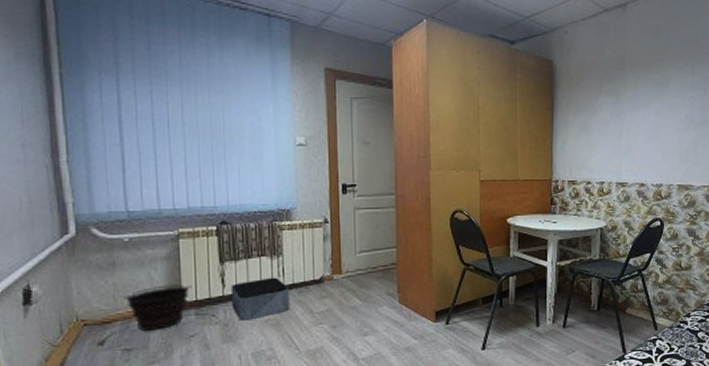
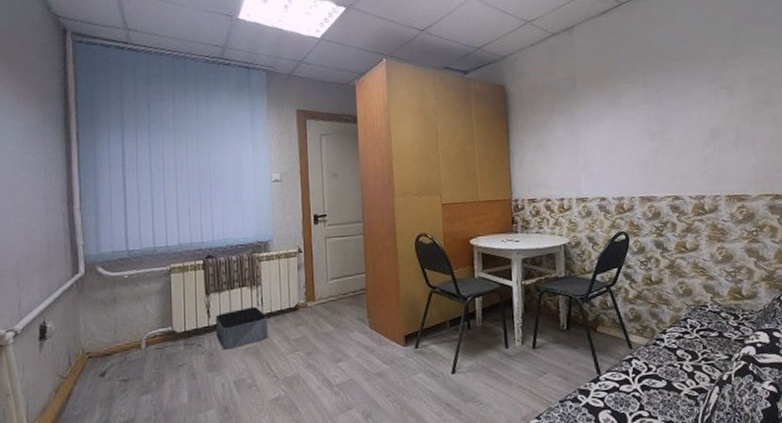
bucket: present [124,284,192,331] -> none [123,316,181,362]

